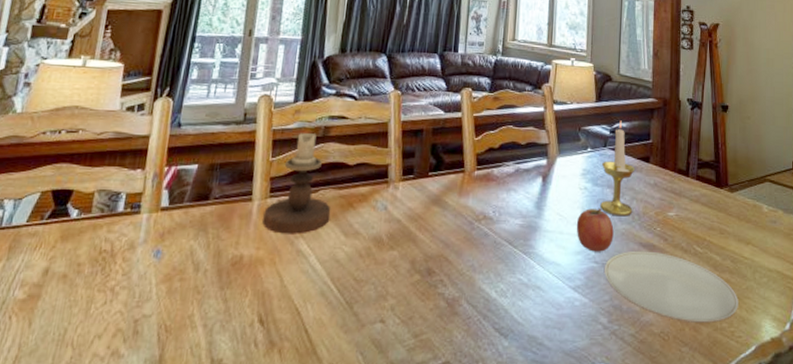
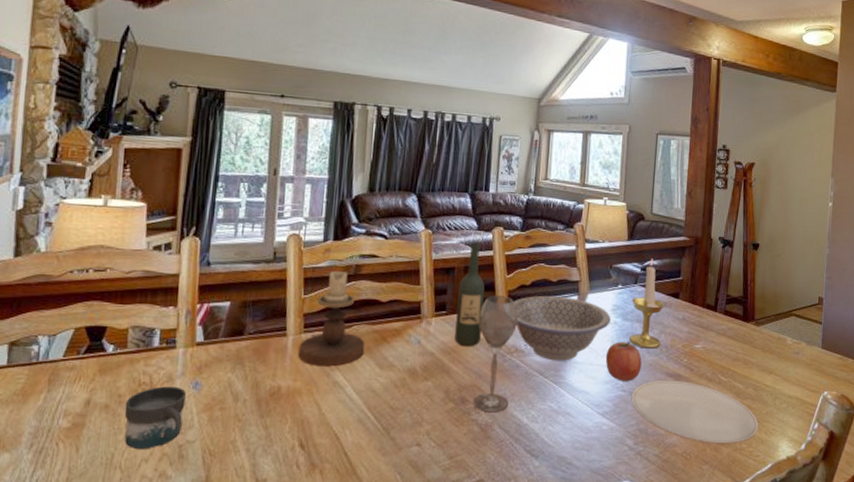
mug: none [79,254,147,325] -> present [124,386,186,450]
wine bottle: none [422,103,453,214] -> present [454,242,485,347]
wineglass: none [441,159,486,286] -> present [474,295,518,413]
bowl: none [481,159,581,229] -> present [512,295,611,361]

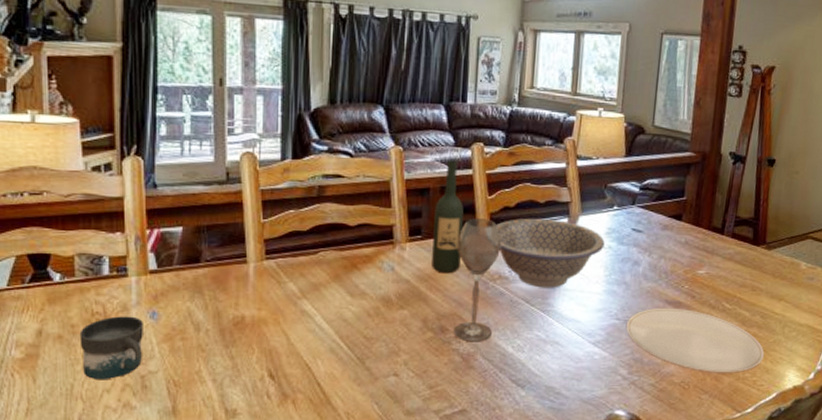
candlestick: present [298,271,365,367] -> none [261,193,334,295]
fruit: present [605,341,642,382] -> none [598,266,639,309]
candlestick: present [629,258,665,349] -> none [625,176,666,275]

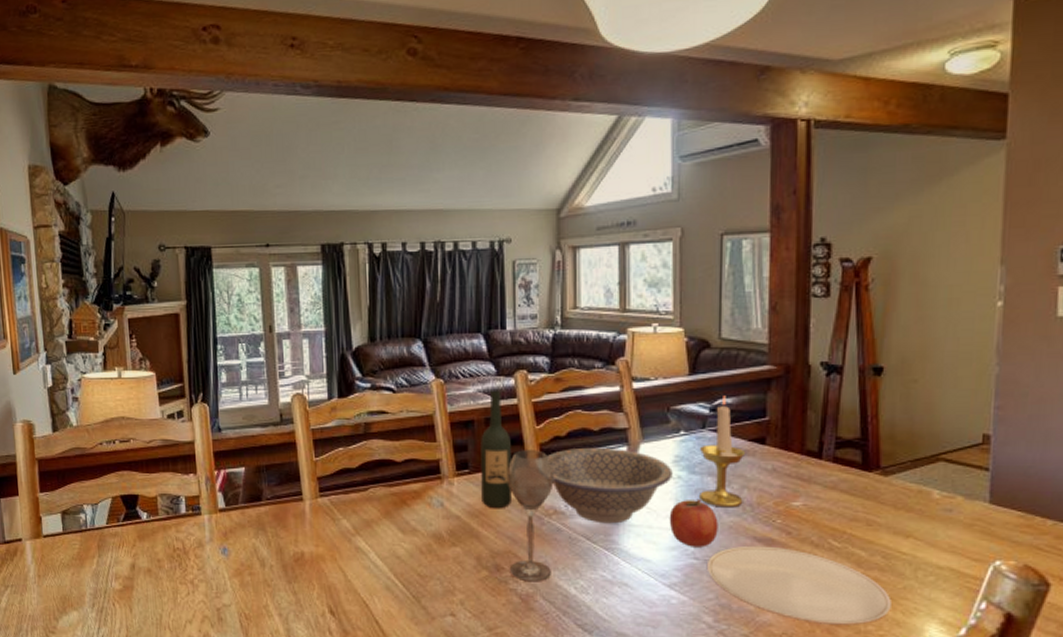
mug: present [79,316,143,380] -> none [164,552,217,612]
fruit: none [598,266,639,309] -> present [669,498,718,547]
candlestick: none [625,176,666,275] -> present [699,395,746,508]

